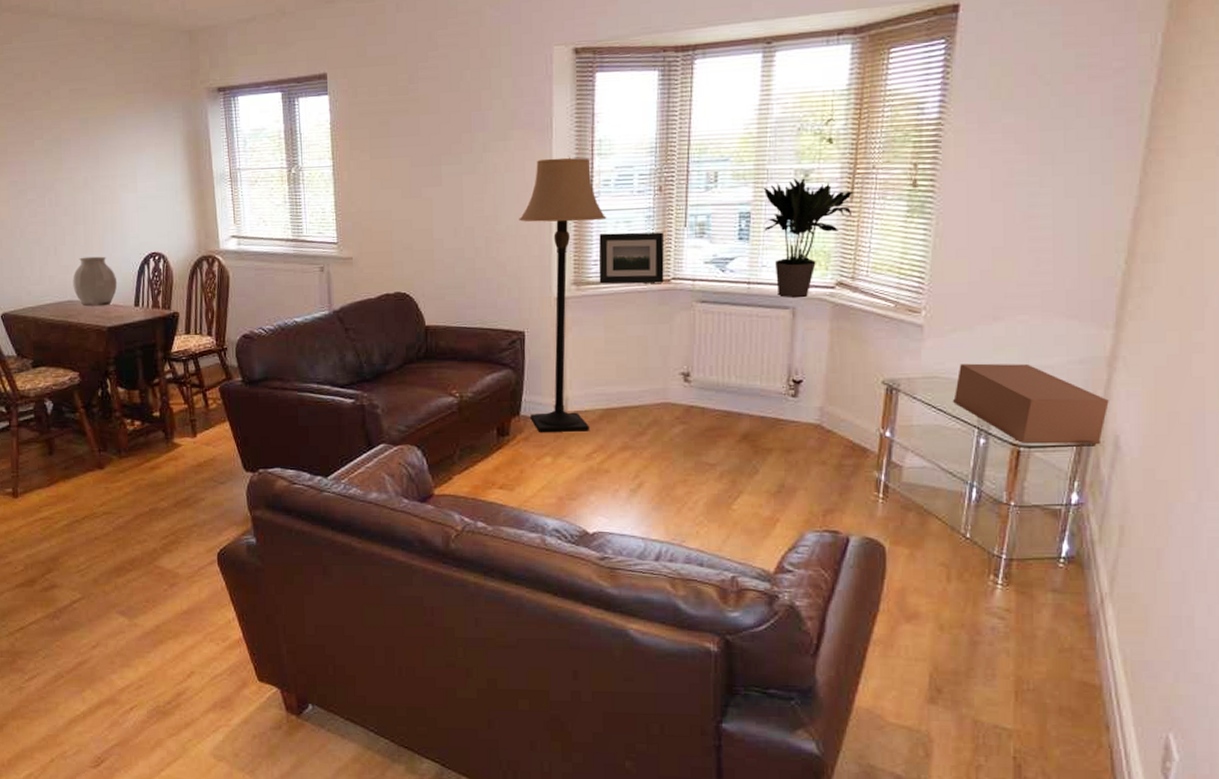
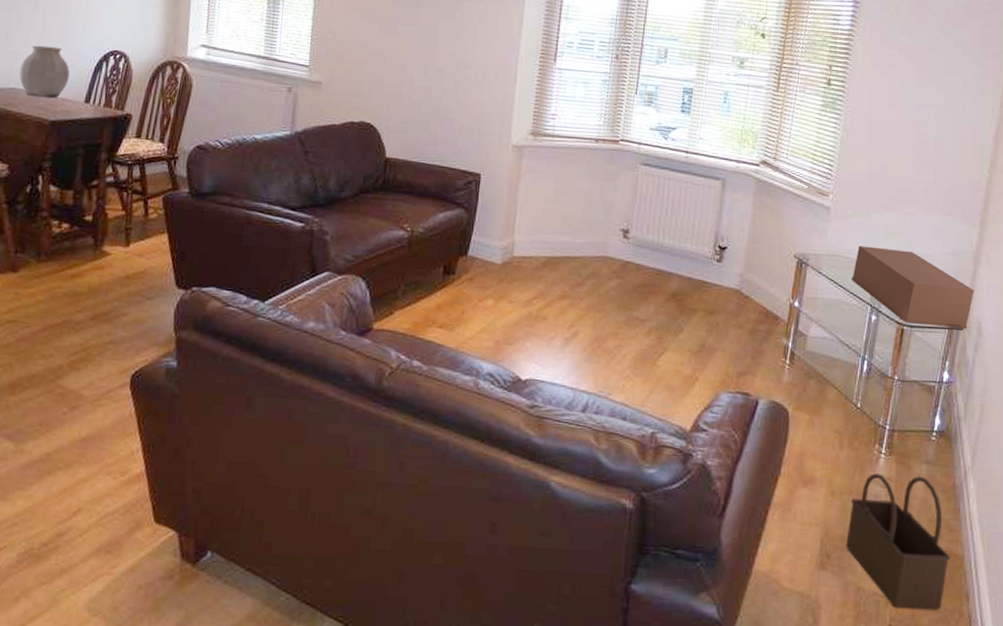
lamp: present [519,158,607,432] -> none [477,15,567,277]
picture frame: present [598,232,664,284] -> none [554,90,616,143]
potted plant: present [763,178,854,299] -> none [703,64,780,172]
basket: none [959,605,1086,742] -> present [846,473,951,611]

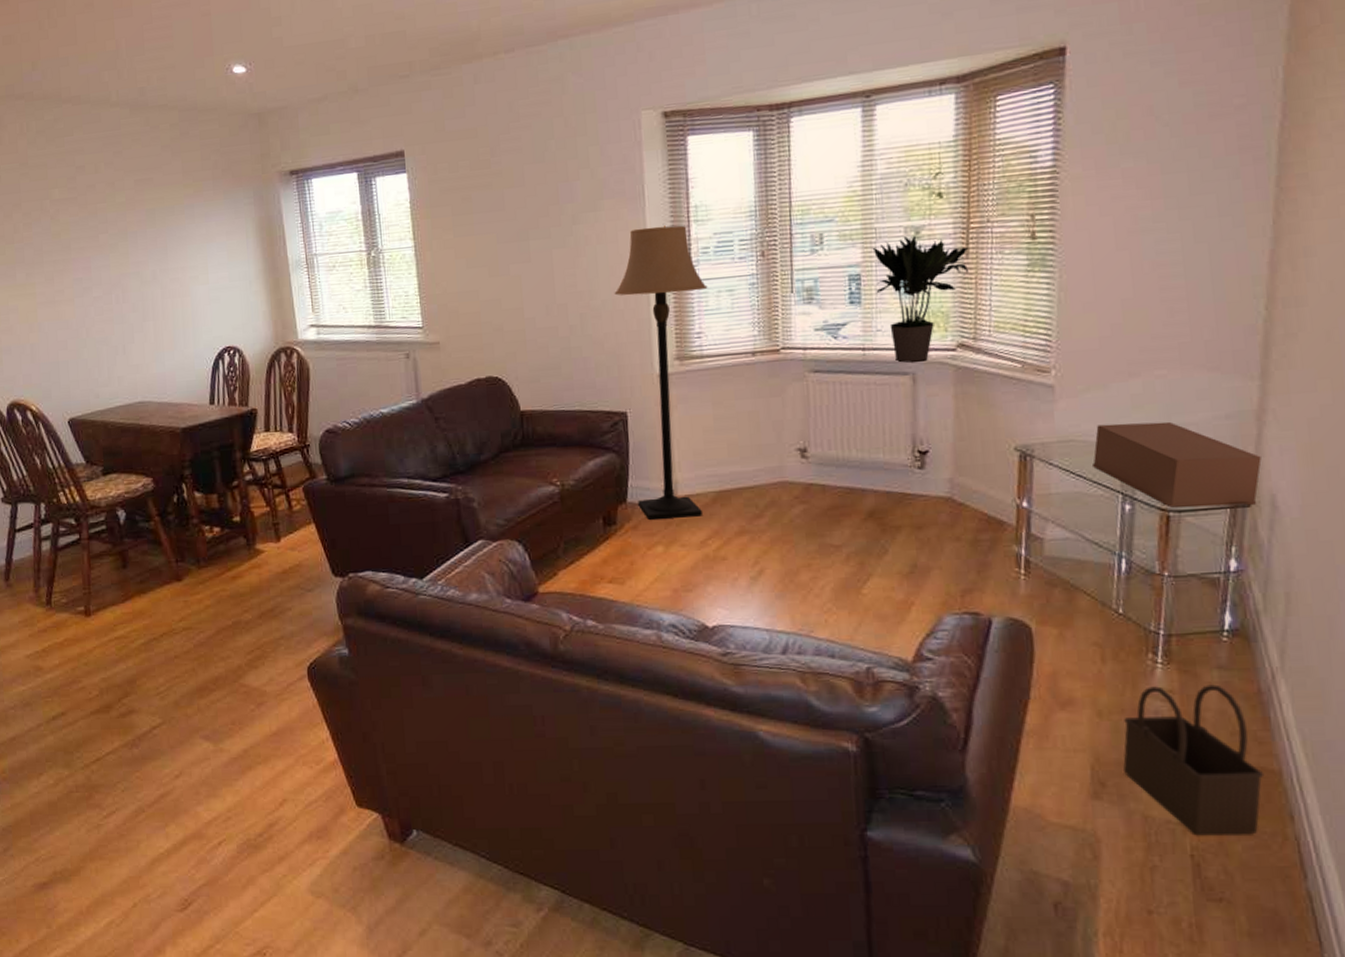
vase: present [19,45,70,99] -> none [143,353,191,408]
lamp: none [477,15,567,277] -> present [614,225,708,520]
potted plant: none [703,64,780,172] -> present [872,235,969,364]

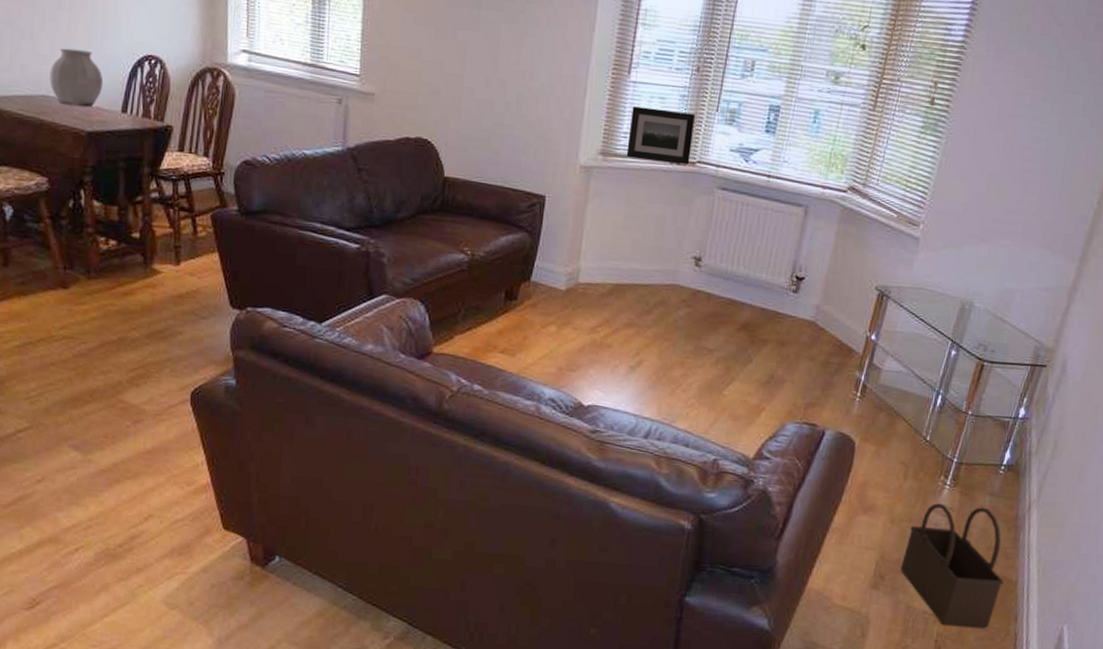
vase: none [143,353,191,408] -> present [49,48,104,107]
lamp: present [614,225,708,520] -> none [540,20,642,305]
picture frame: none [701,300,773,358] -> present [626,106,695,165]
potted plant: present [872,235,969,364] -> none [790,79,877,198]
decorative box: present [1093,421,1262,508] -> none [934,278,1064,367]

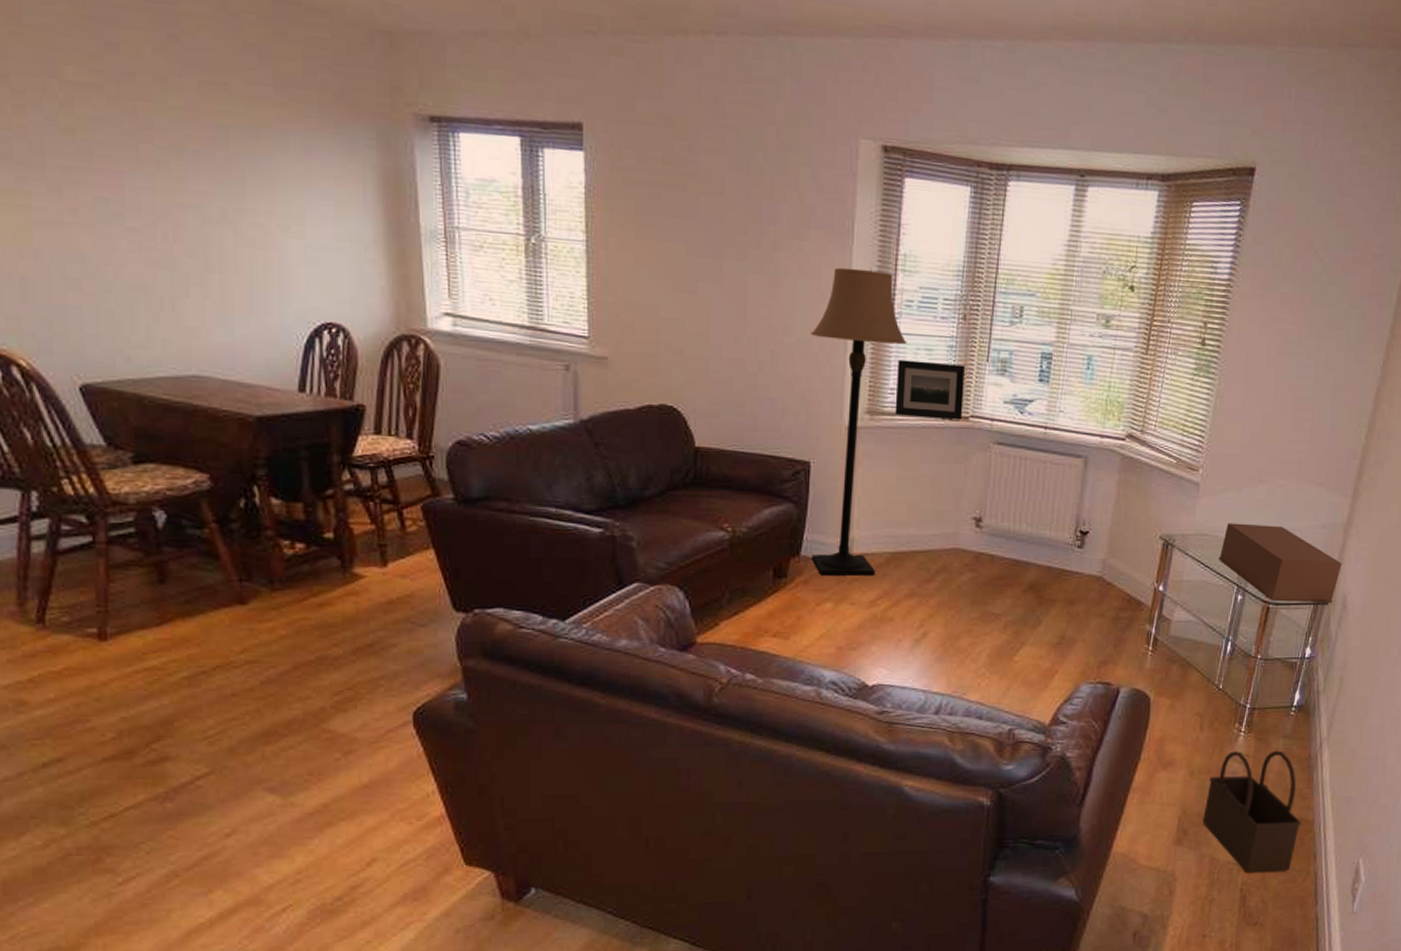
vase: present [49,48,104,107] -> none [200,317,273,388]
lamp: none [540,20,642,305] -> present [810,267,907,576]
decorative box: none [934,278,1064,367] -> present [1219,523,1342,604]

